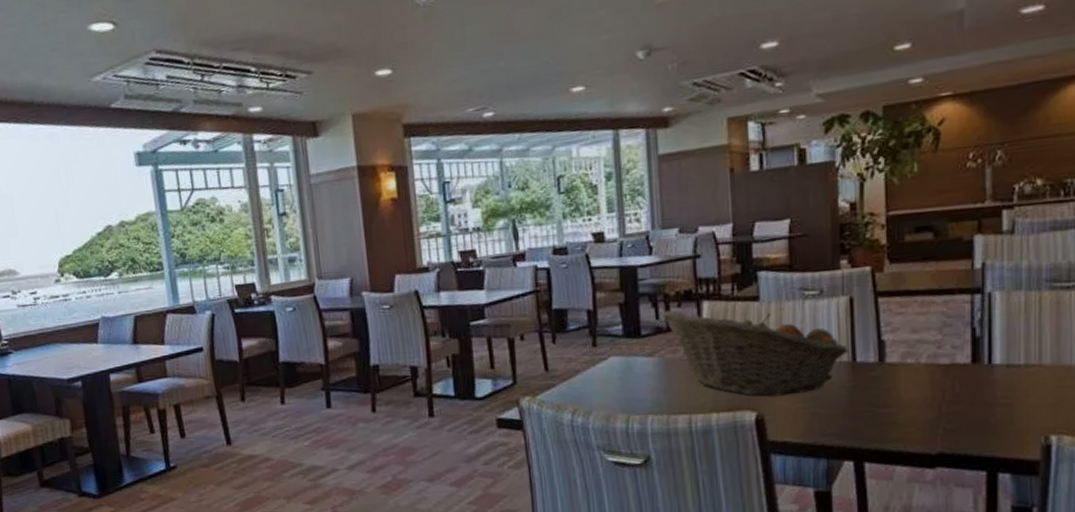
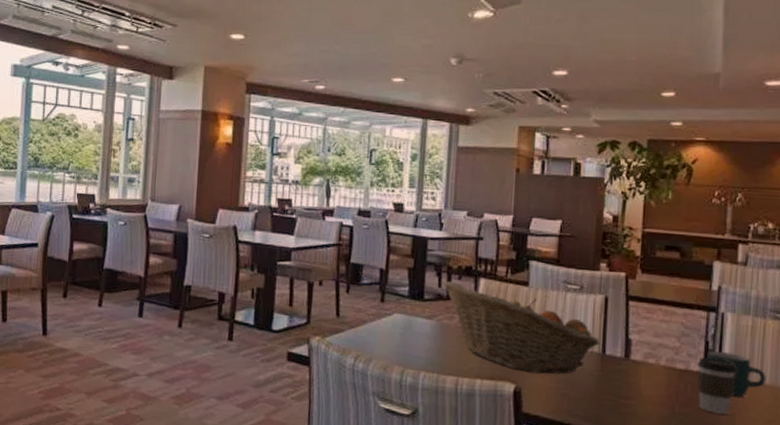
coffee cup: none [965,345,1011,407] -> present [697,357,737,415]
mug: none [974,336,1046,385] -> present [707,351,766,397]

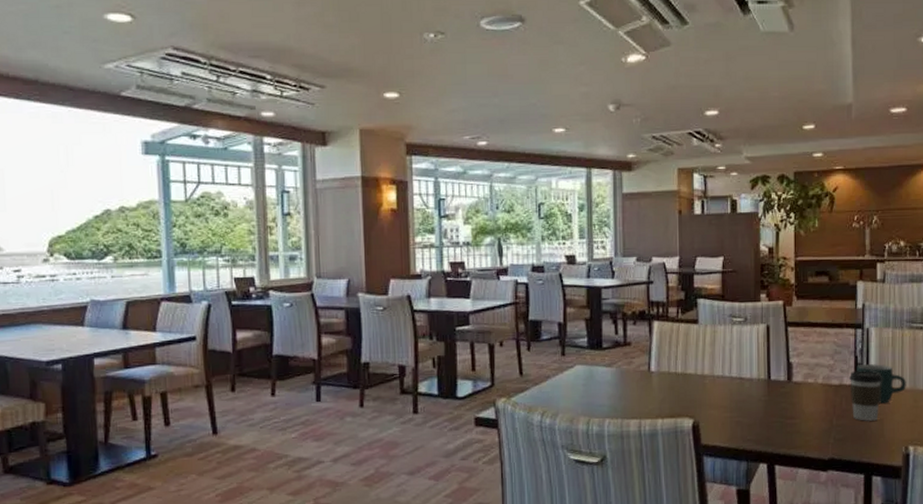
fruit basket: present [442,280,601,374] -> none [619,327,766,406]

